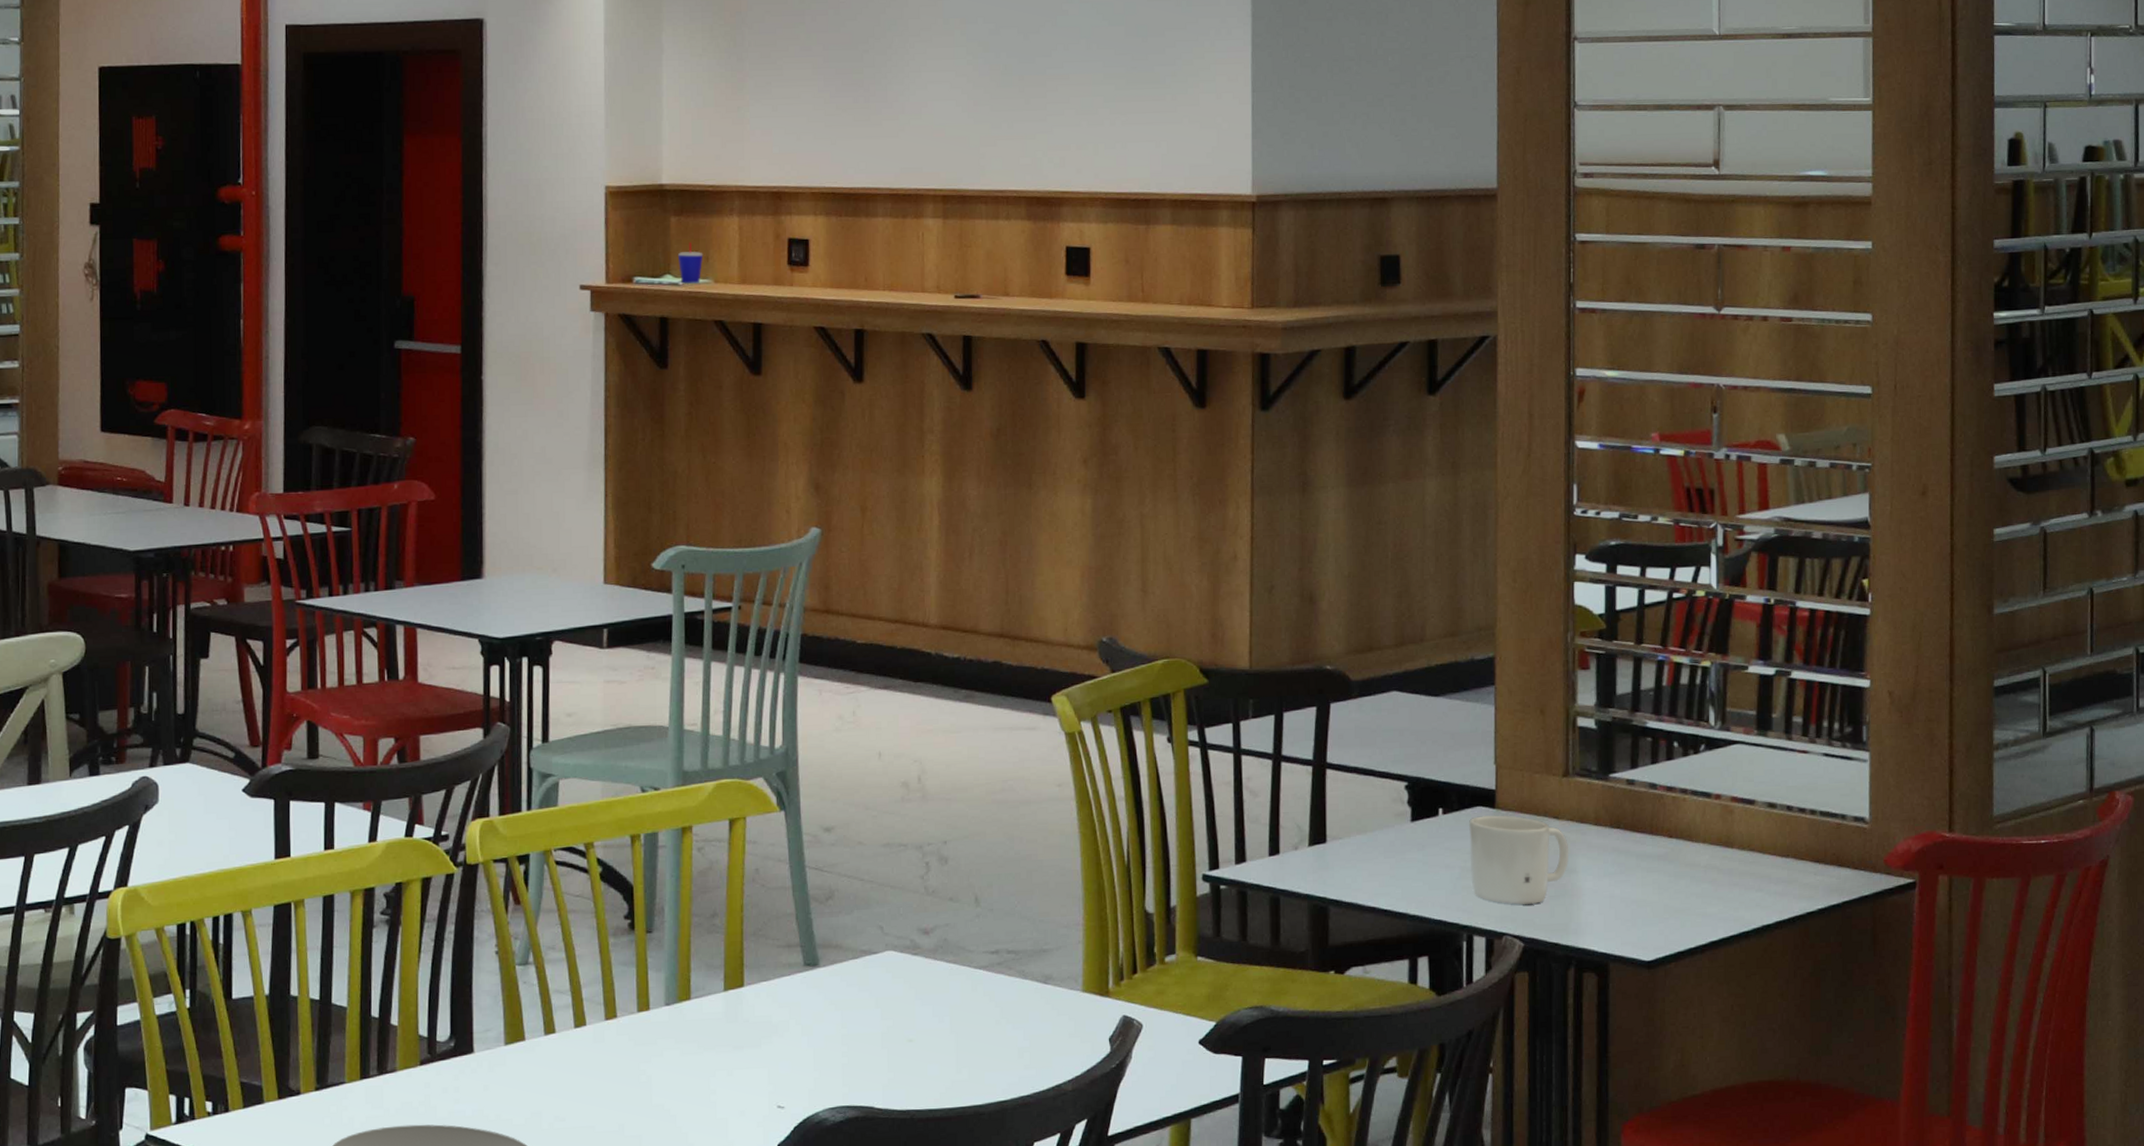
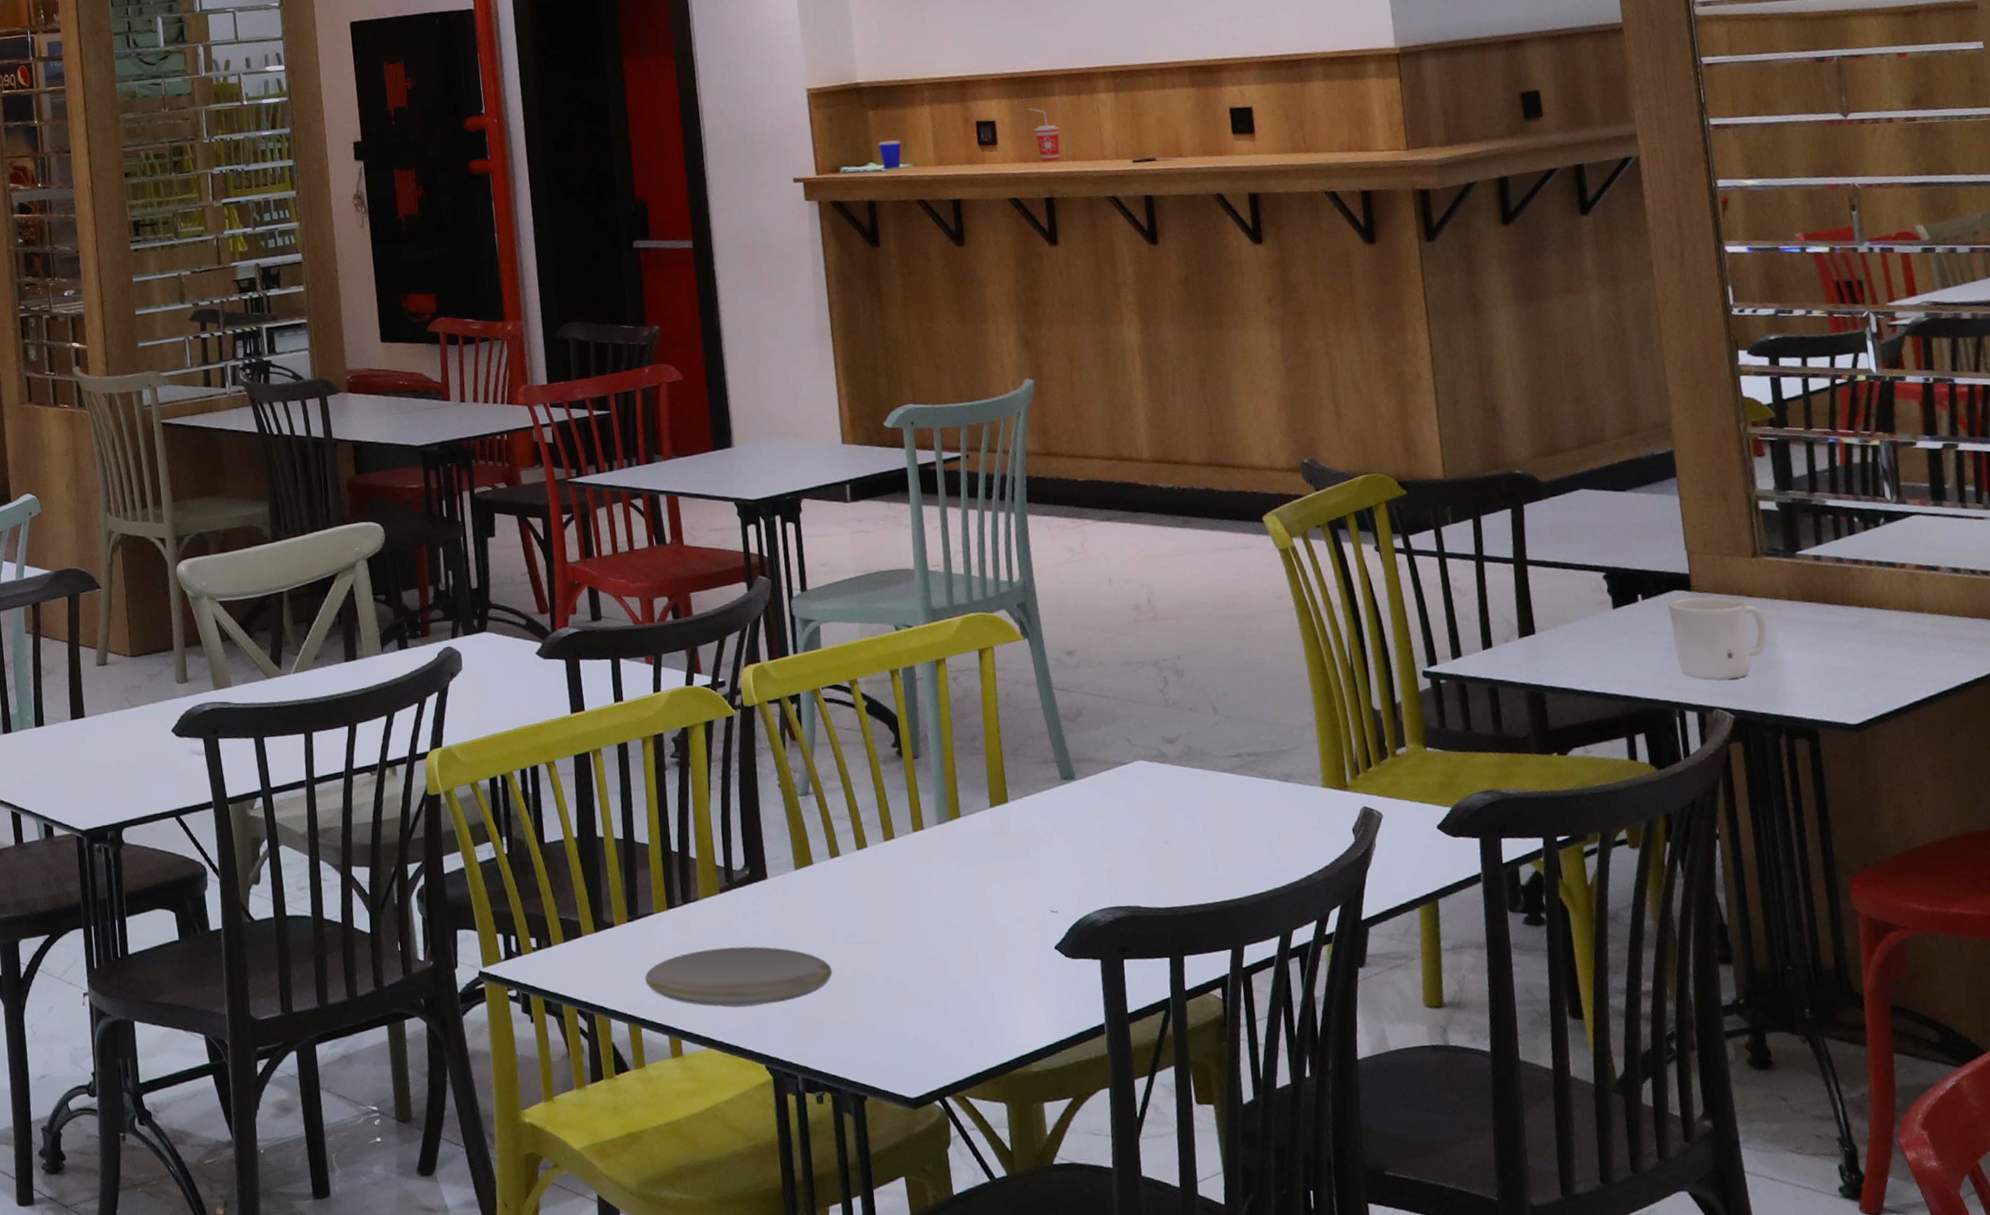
beverage cup: none [846,228,879,290] -> present [1028,108,1060,162]

